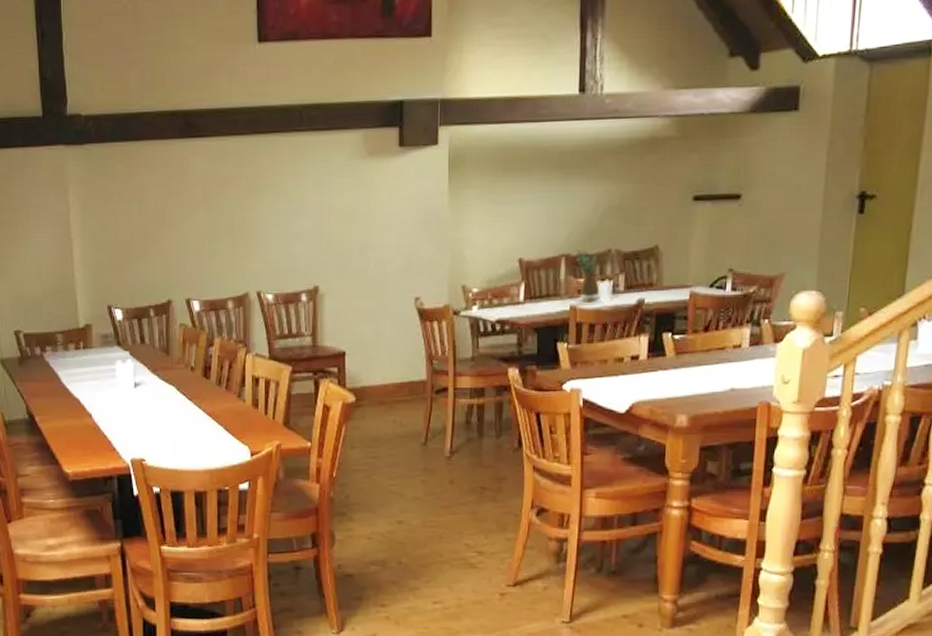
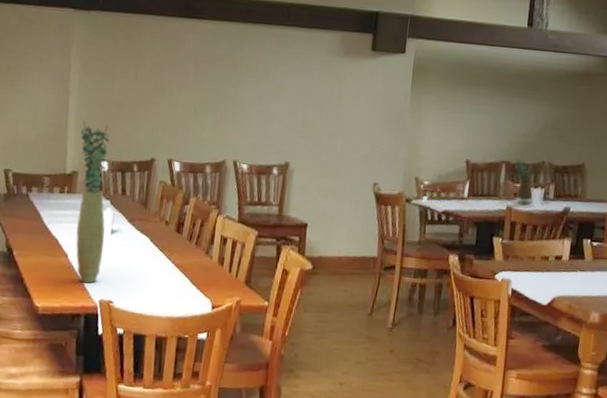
vase: none [89,268,129,443] -> present [76,121,110,284]

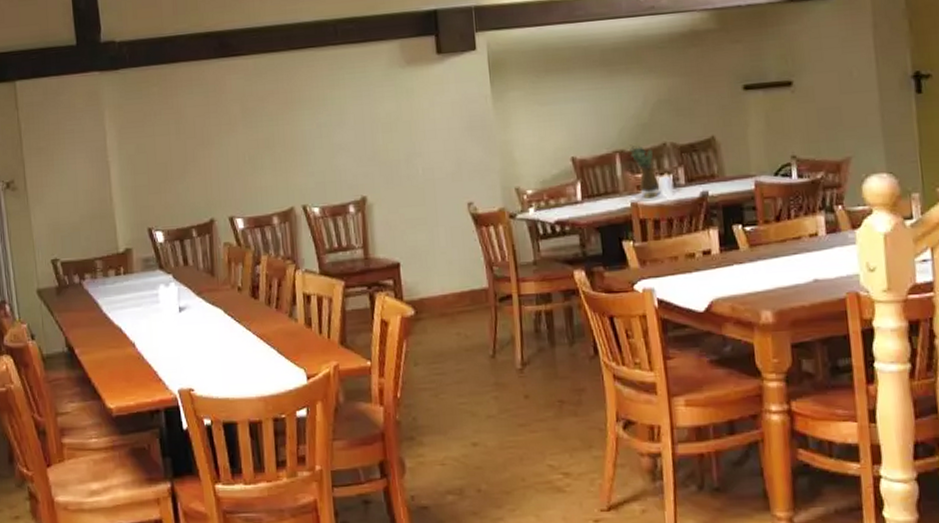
vase: present [76,121,110,284] -> none [127,190,174,373]

